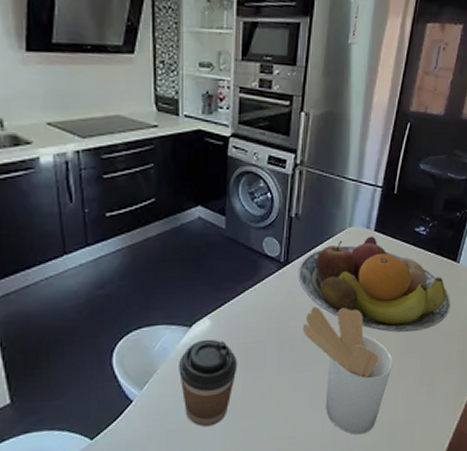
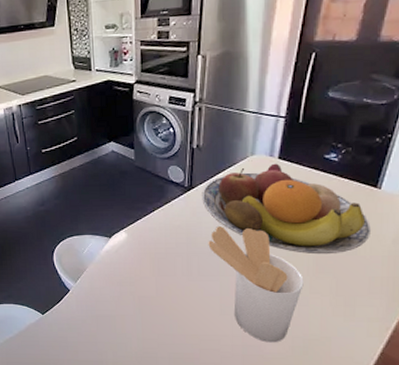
coffee cup: present [179,339,238,427] -> none [103,248,151,317]

